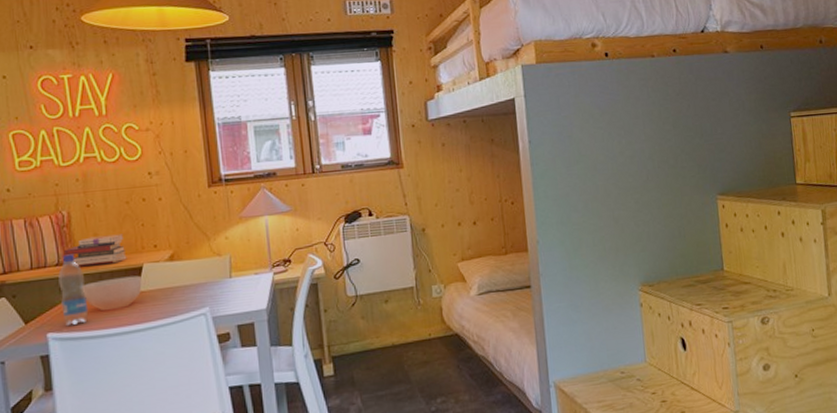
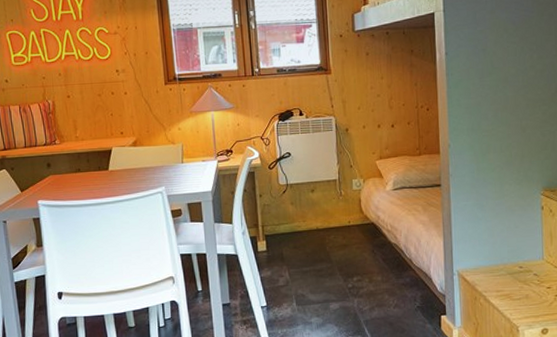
bottle: present [58,254,89,326] -> none [46,136,70,196]
books: present [65,234,127,267] -> none [51,121,99,148]
bowl: present [83,275,142,312] -> none [65,157,111,185]

